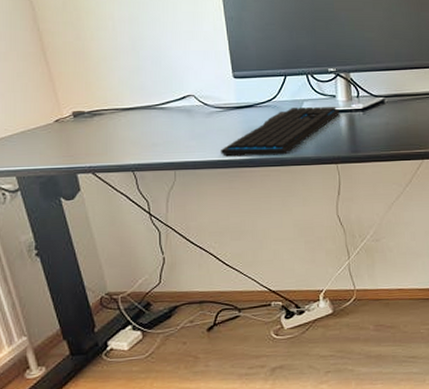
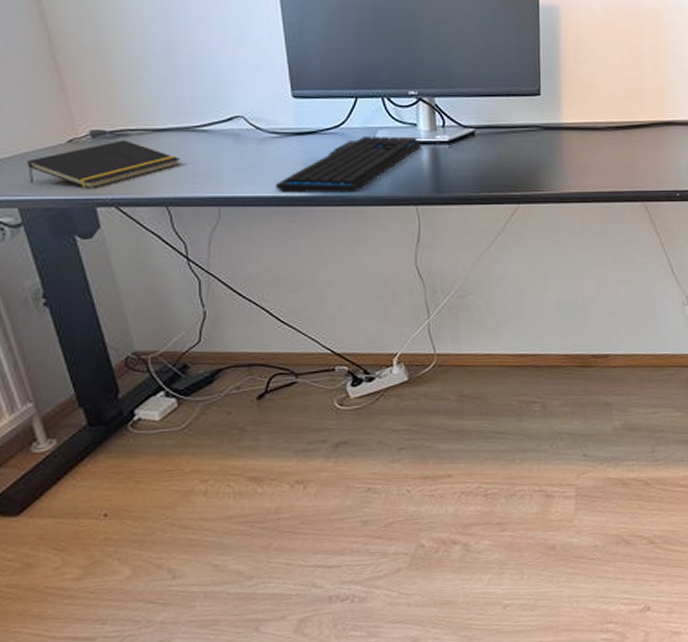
notepad: none [23,118,144,159] -> present [27,140,180,189]

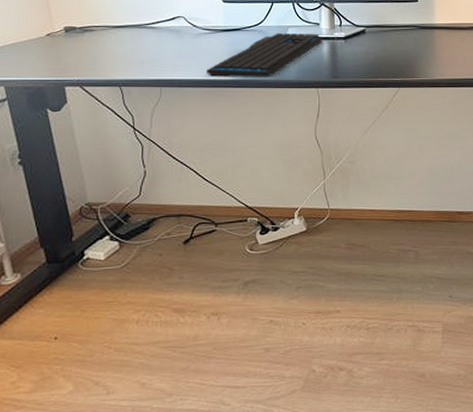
notepad: present [27,140,180,189] -> none [14,34,133,72]

